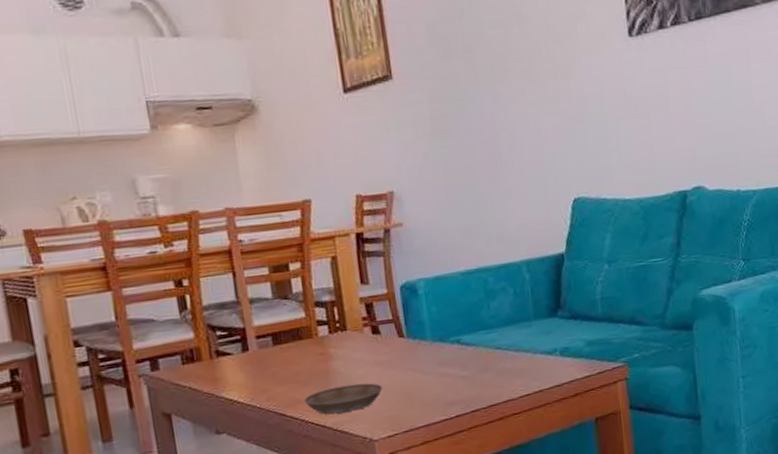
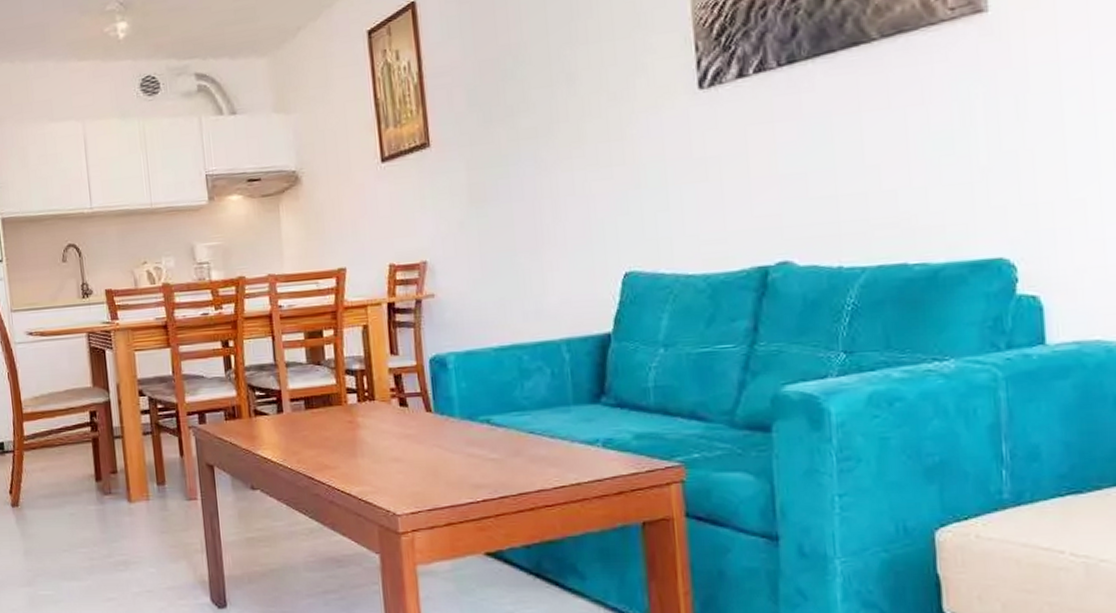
saucer: present [304,383,383,415] -> none [332,455,408,483]

